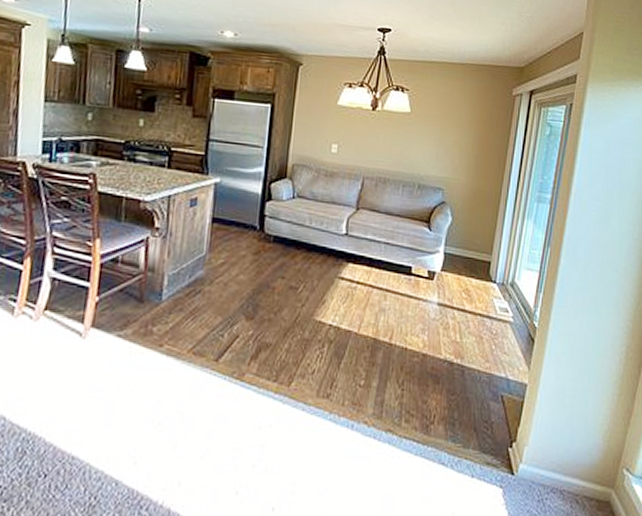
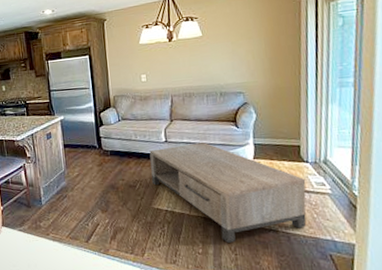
coffee table: none [319,242,490,374] -> present [149,142,307,243]

